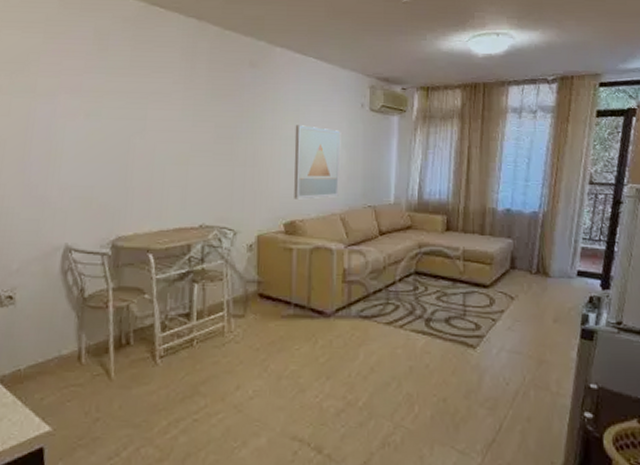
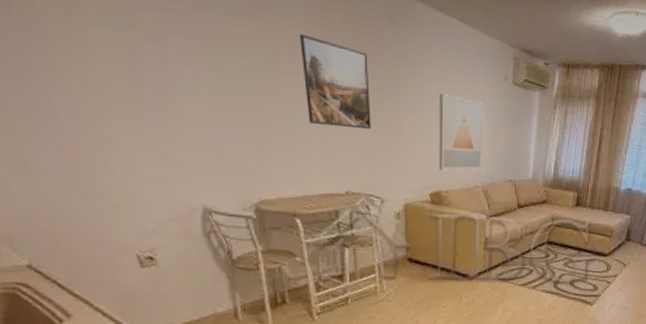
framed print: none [168,84,229,164] -> present [300,34,371,130]

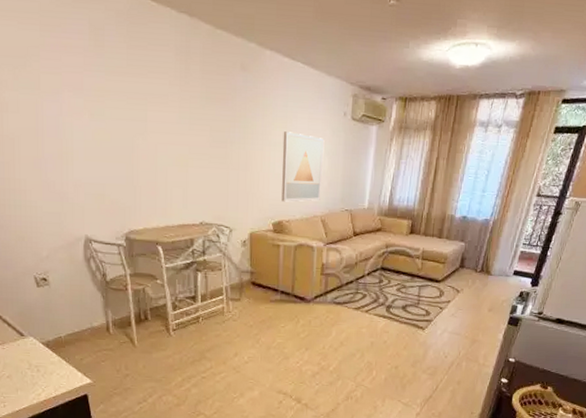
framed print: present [300,34,371,130] -> none [166,85,223,167]

